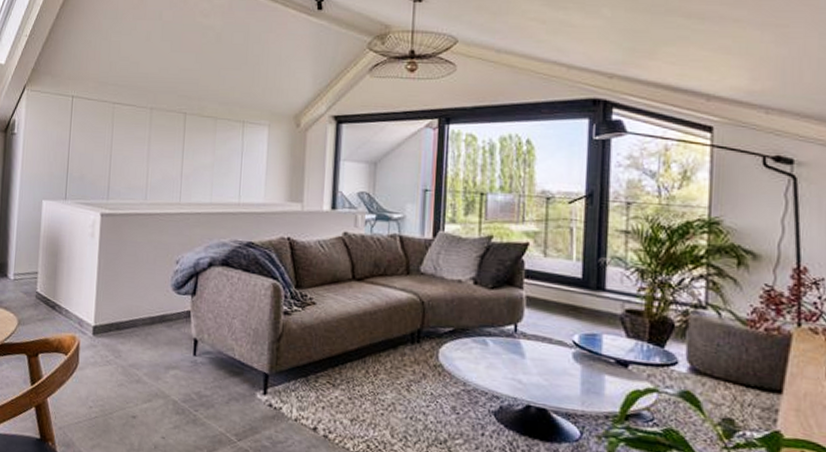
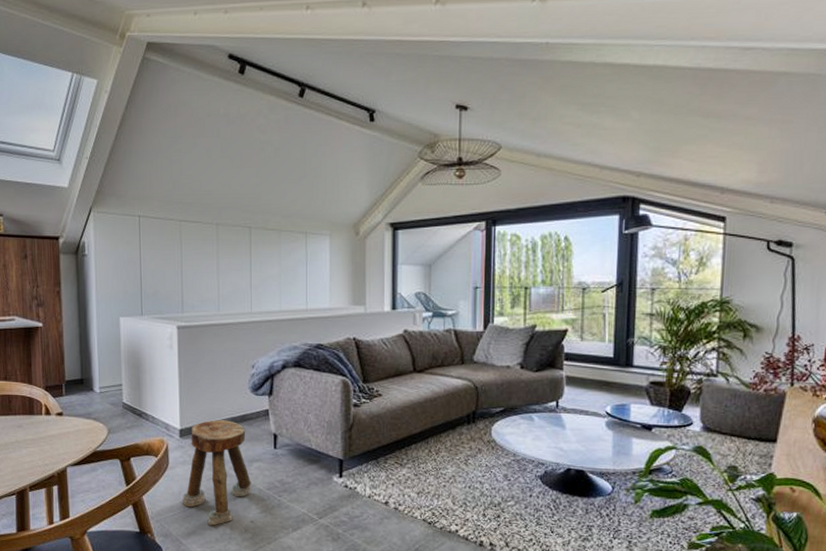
stool: none [88,318,166,439] -> present [182,420,251,526]

